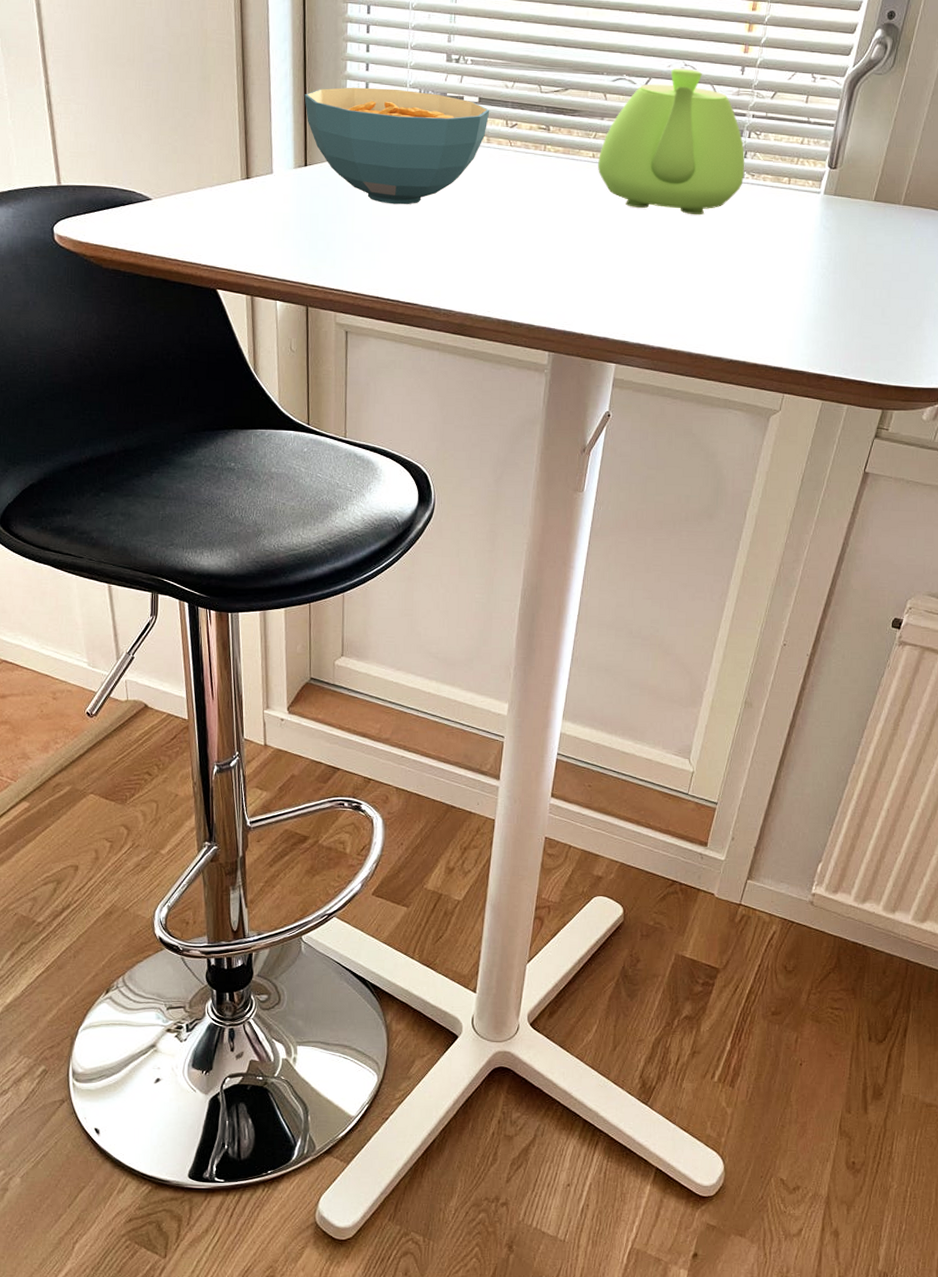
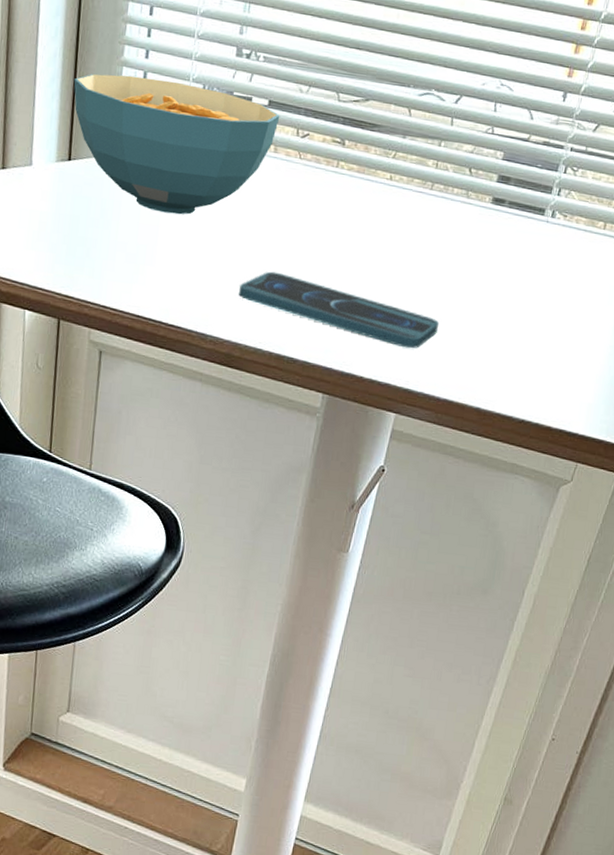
smartphone: none [466,247,648,305] -> present [239,271,440,349]
teapot: present [597,68,745,215] -> none [394,87,559,256]

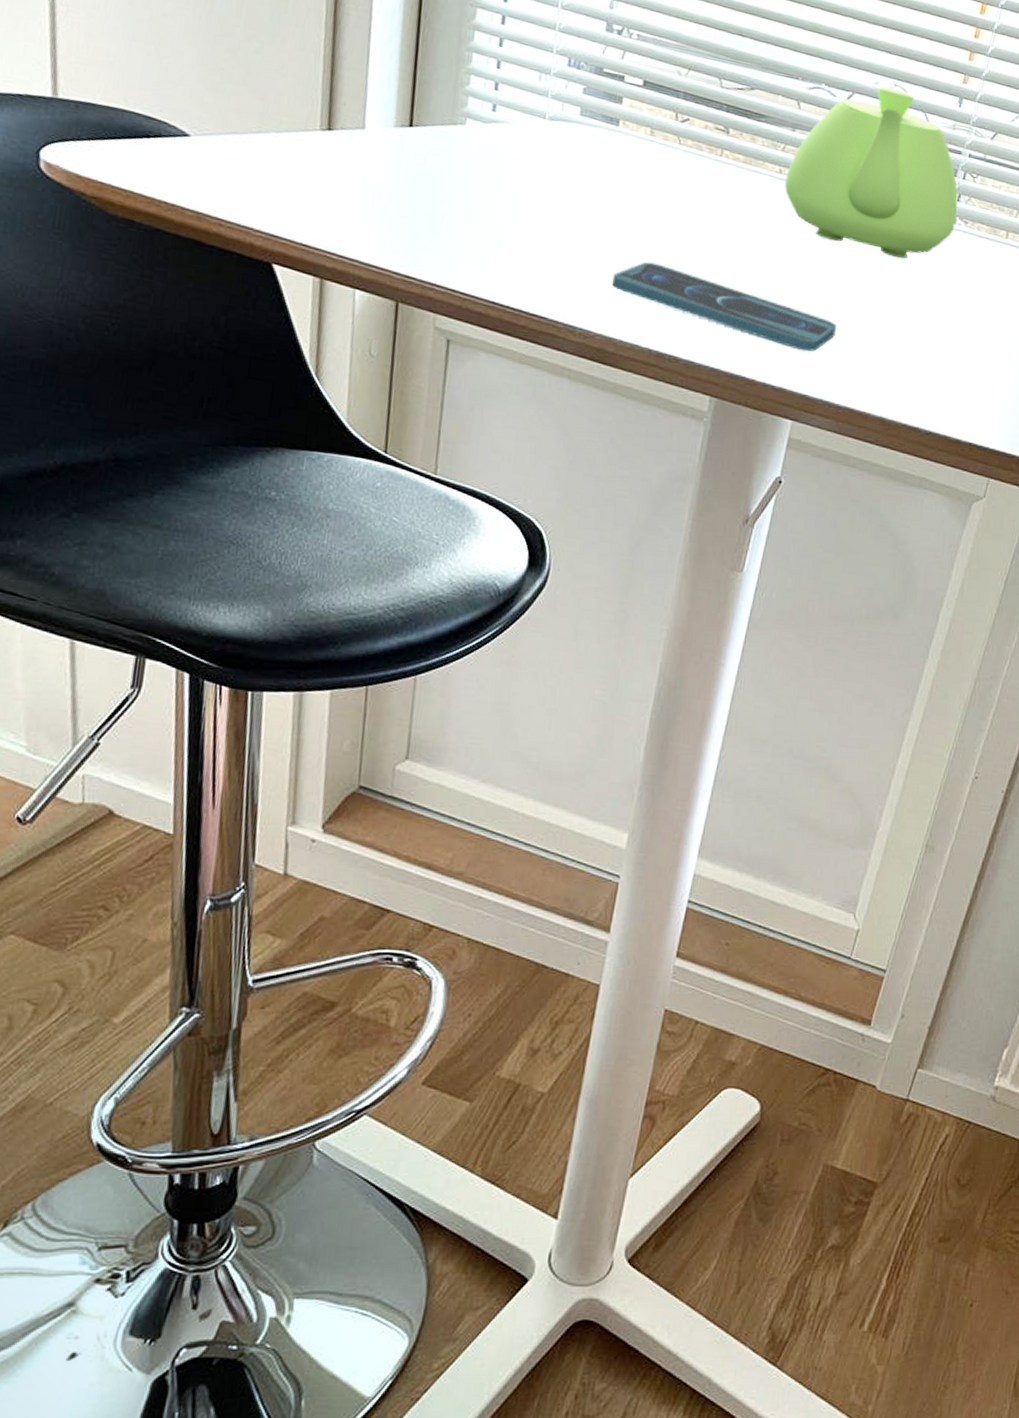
cereal bowl: present [73,74,280,215] -> none [416,35,657,195]
teapot: none [394,87,559,256] -> present [784,86,958,259]

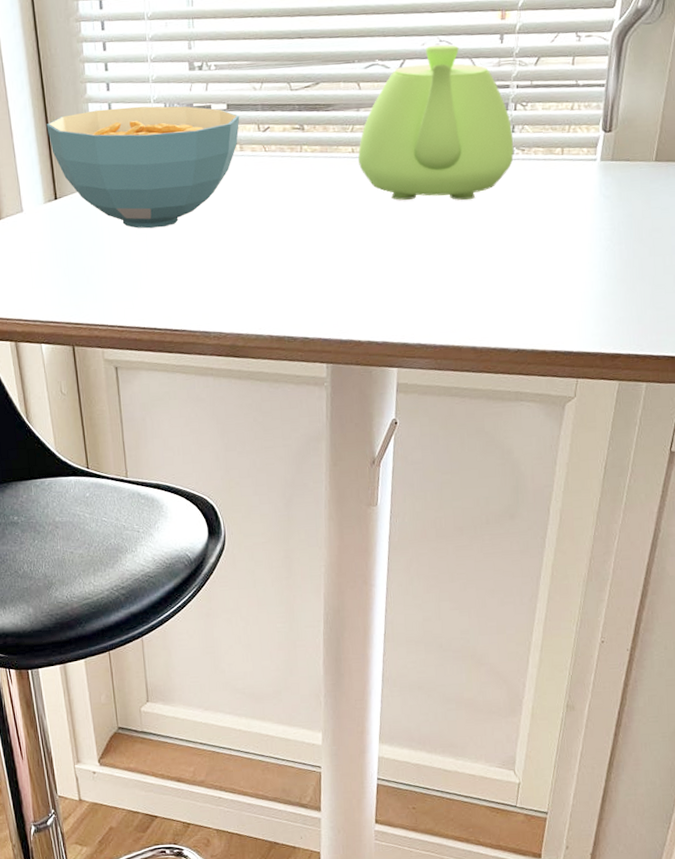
cereal bowl: none [416,35,657,195] -> present [46,106,240,229]
smartphone: present [612,261,838,352] -> none [232,260,423,305]

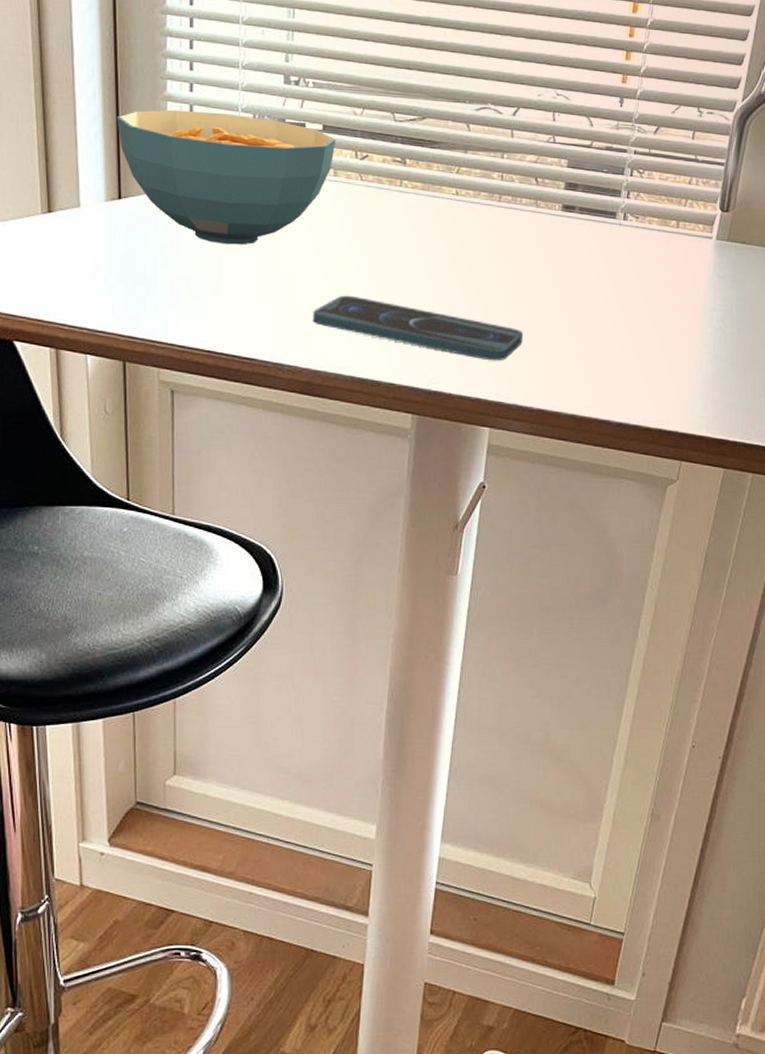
smartphone: none [232,260,423,305] -> present [313,295,524,361]
teapot: present [357,44,514,201] -> none [461,97,628,261]

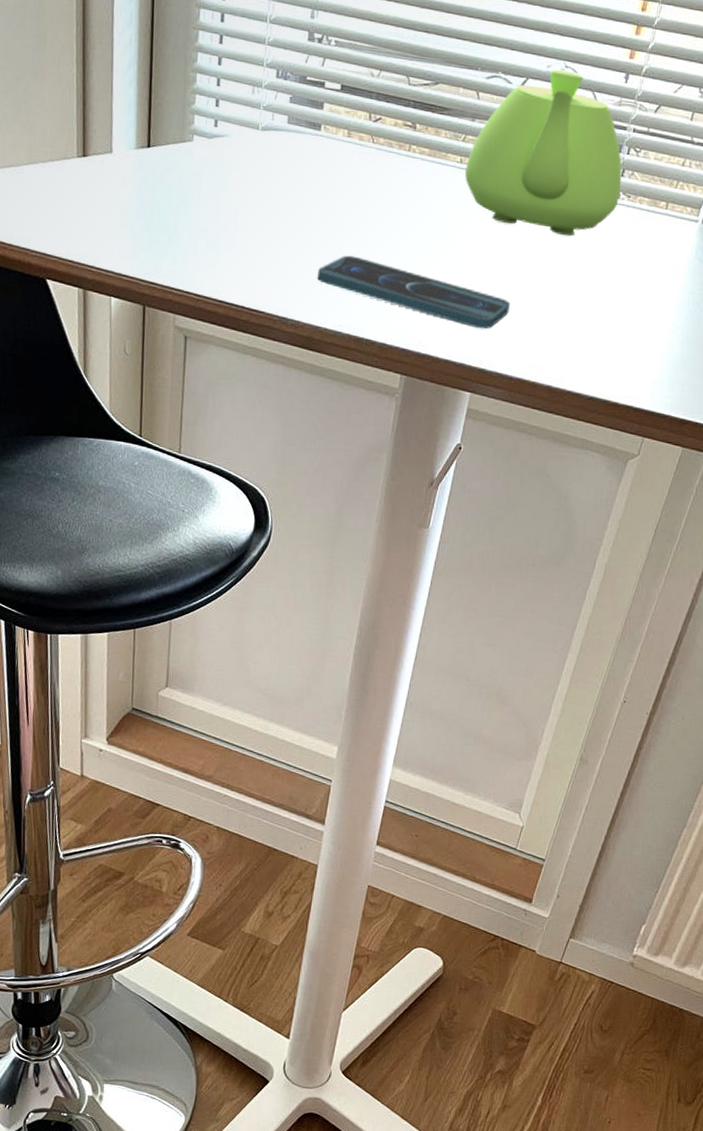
cereal bowl: present [116,109,336,245] -> none [150,59,353,200]
teapot: none [461,97,628,261] -> present [464,69,622,237]

